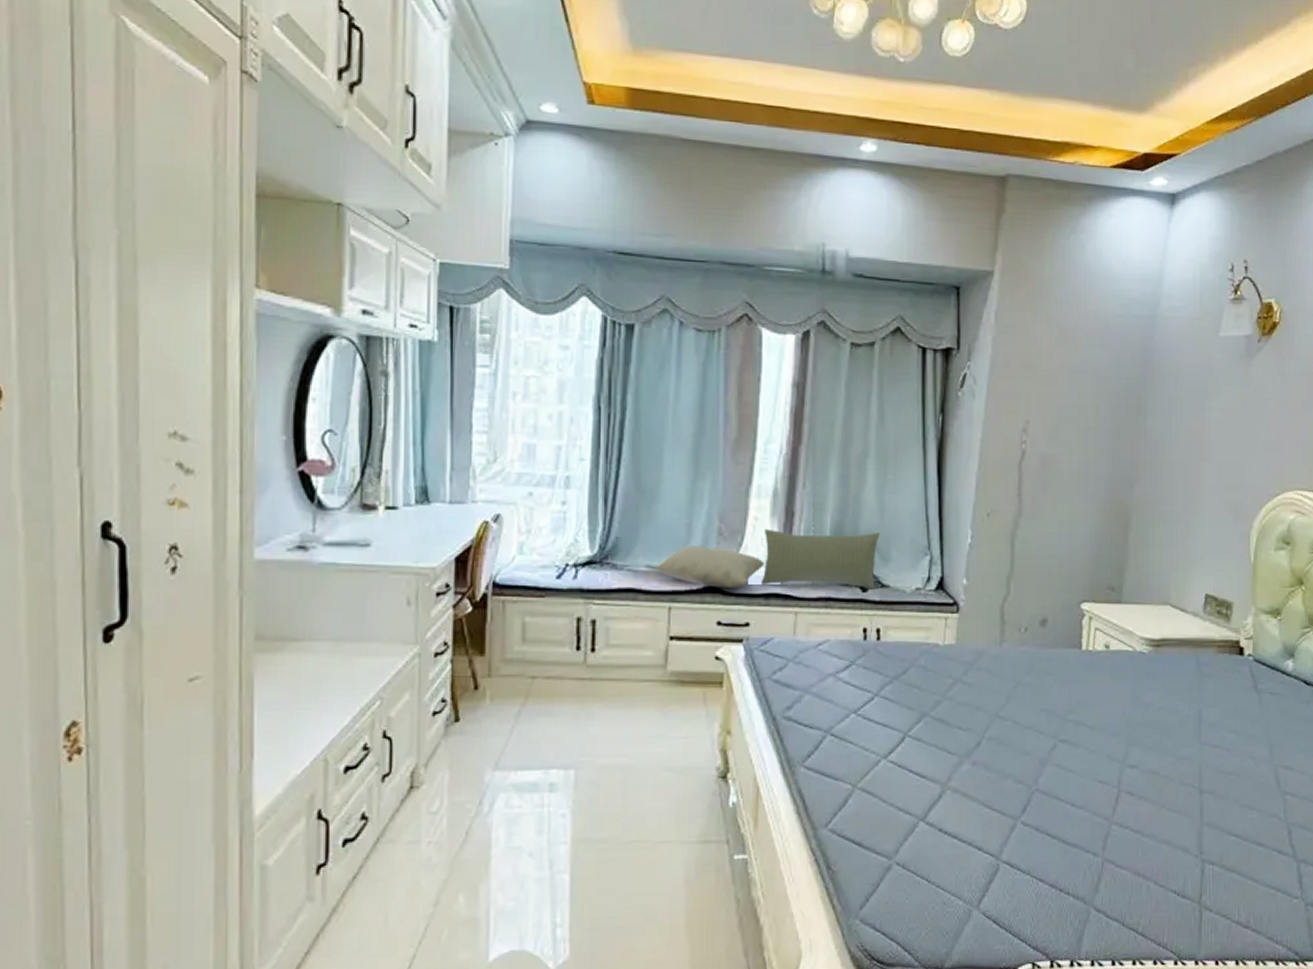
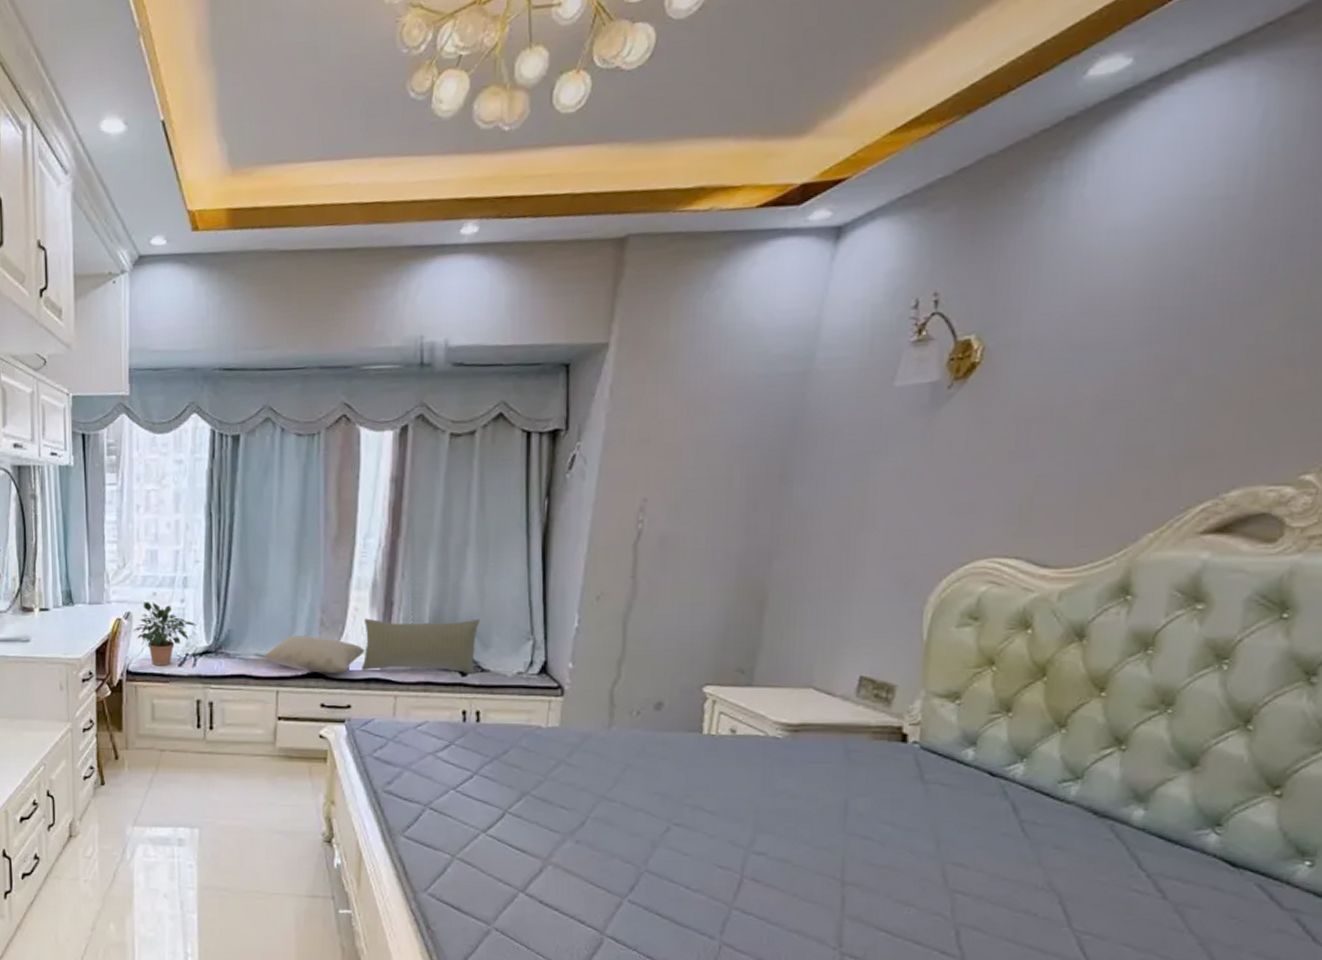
potted plant: none [503,503,580,578] -> present [133,602,197,666]

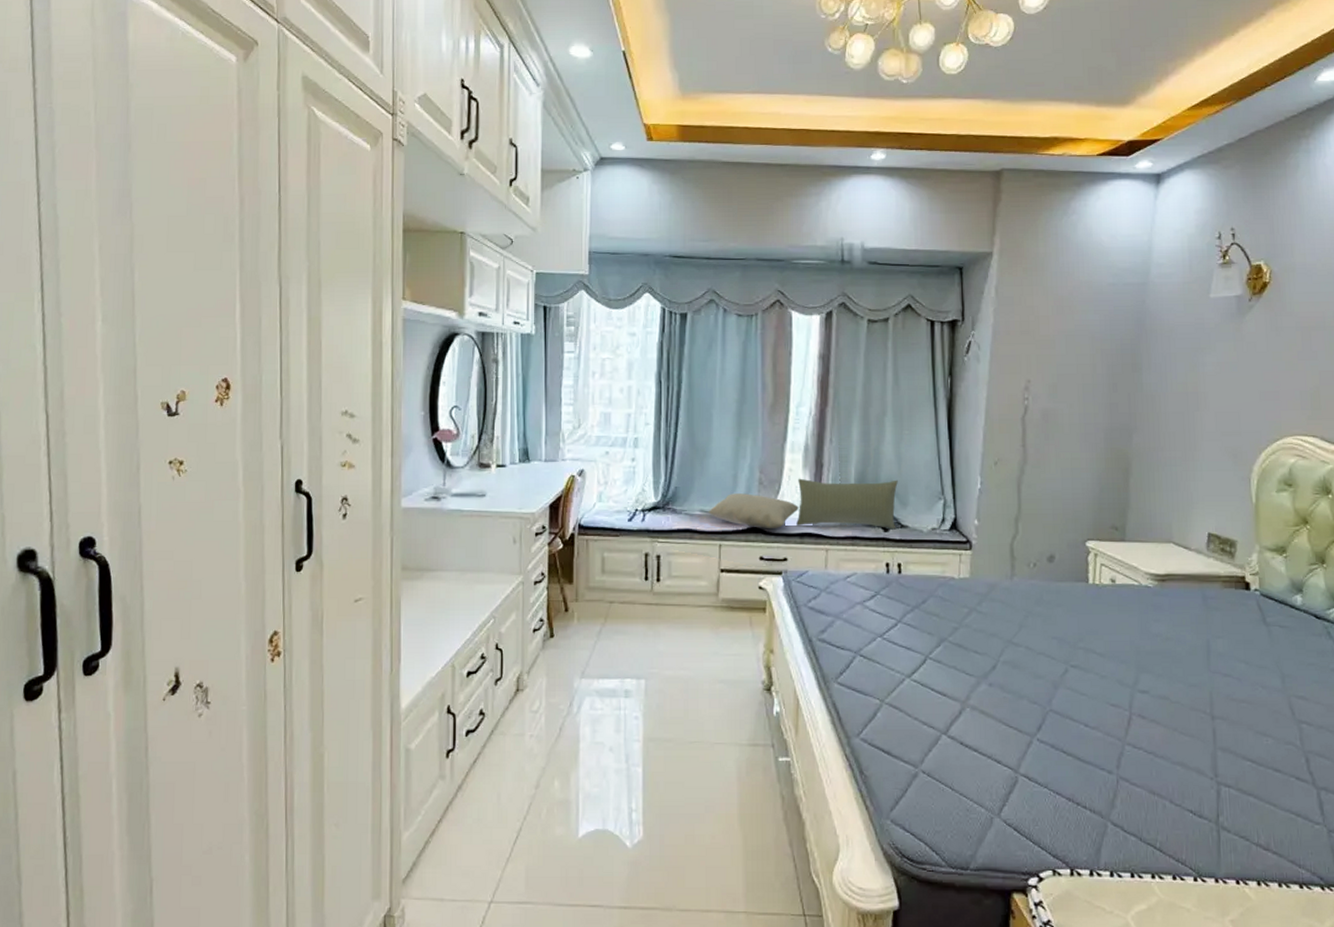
potted plant: present [133,602,197,666] -> none [586,460,646,521]

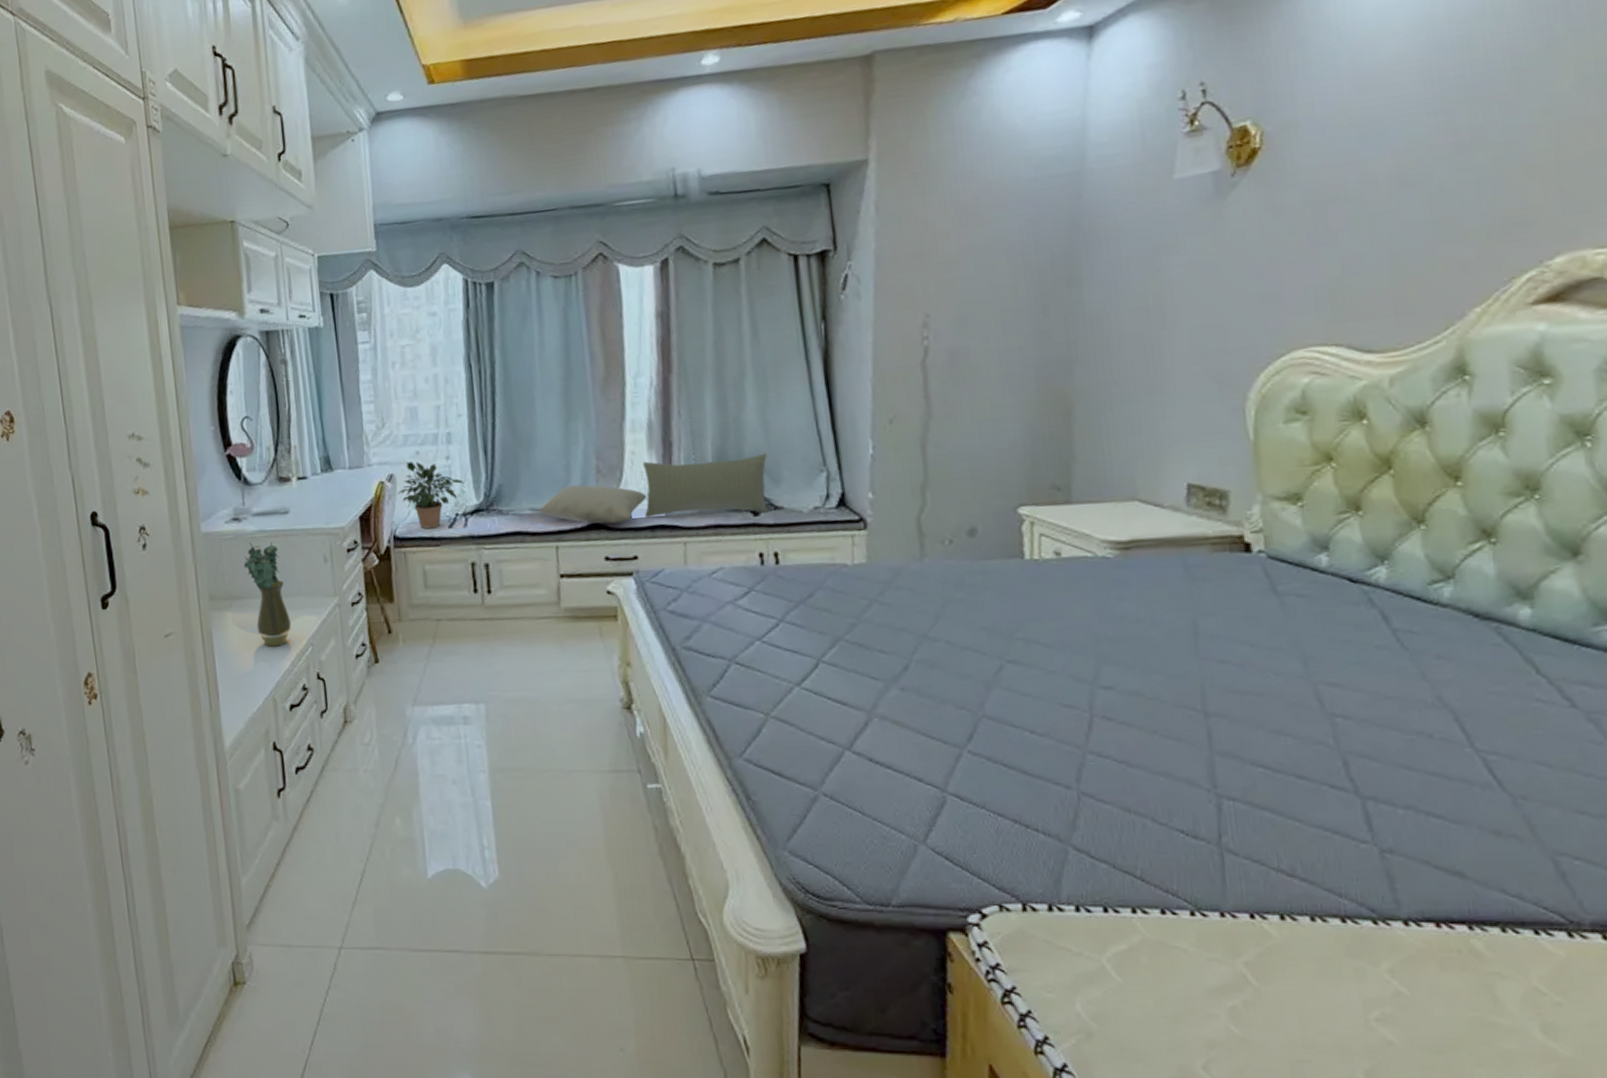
vase: none [437,520,477,617] -> present [243,542,292,647]
potted plant: none [586,460,646,521] -> present [397,461,465,529]

